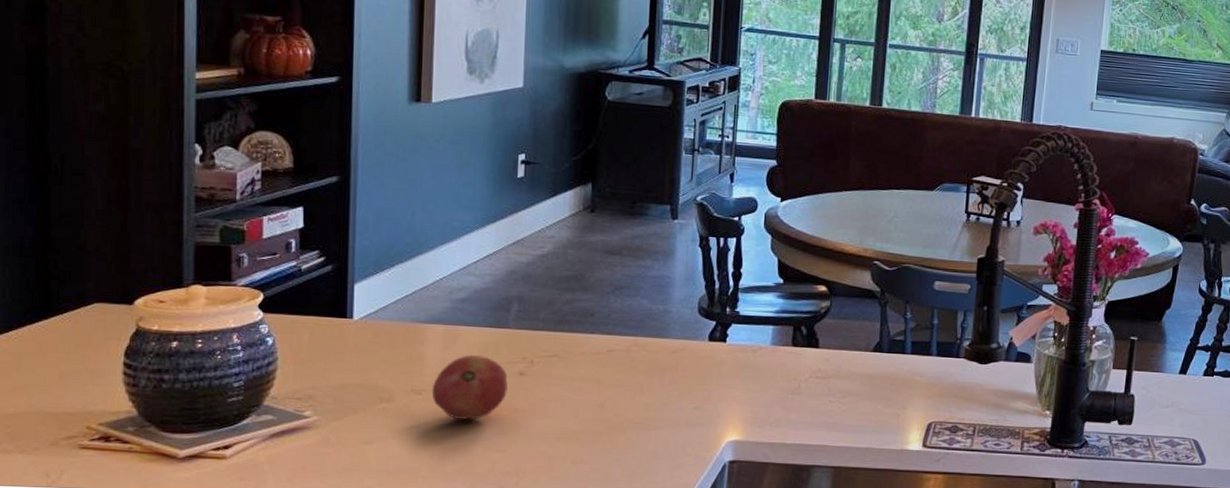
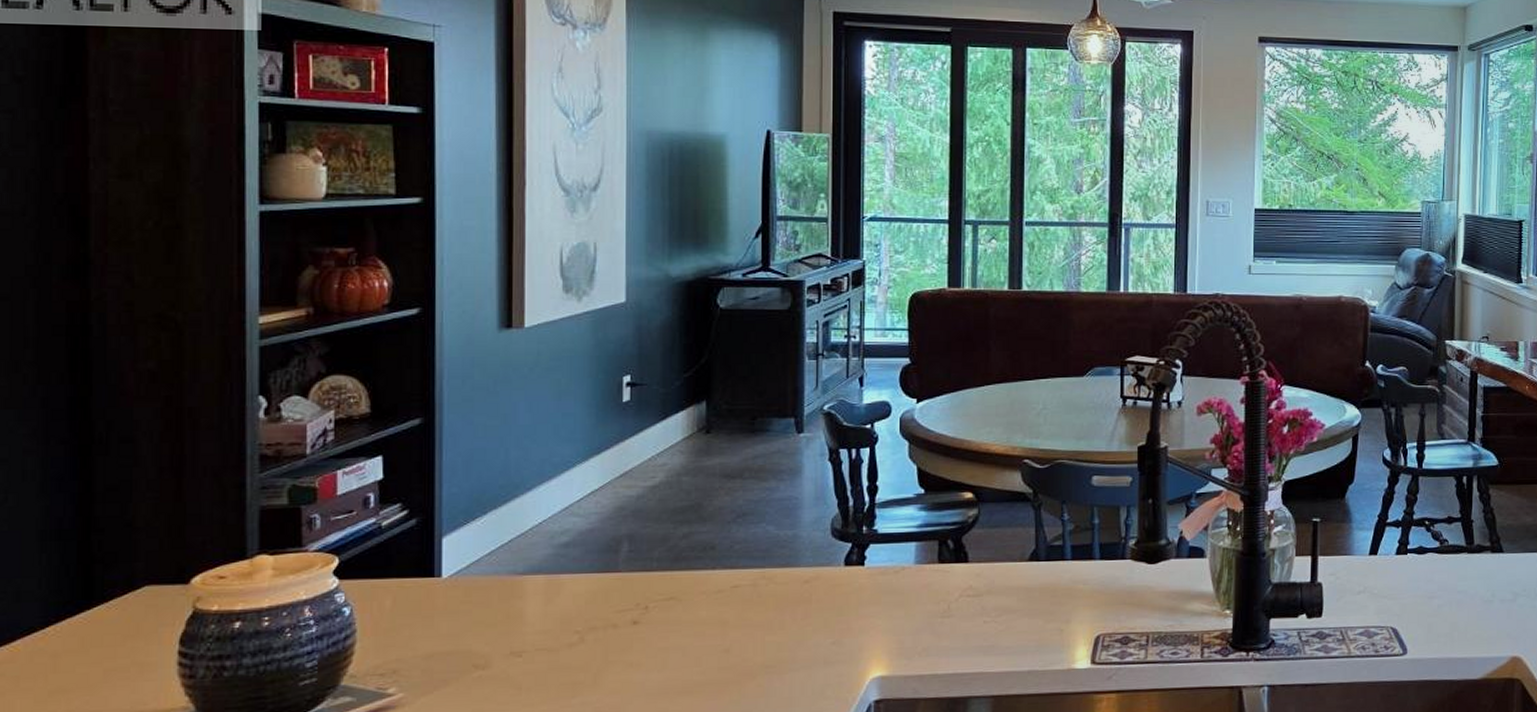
fruit: present [431,355,508,420] -> none [533,605,620,681]

